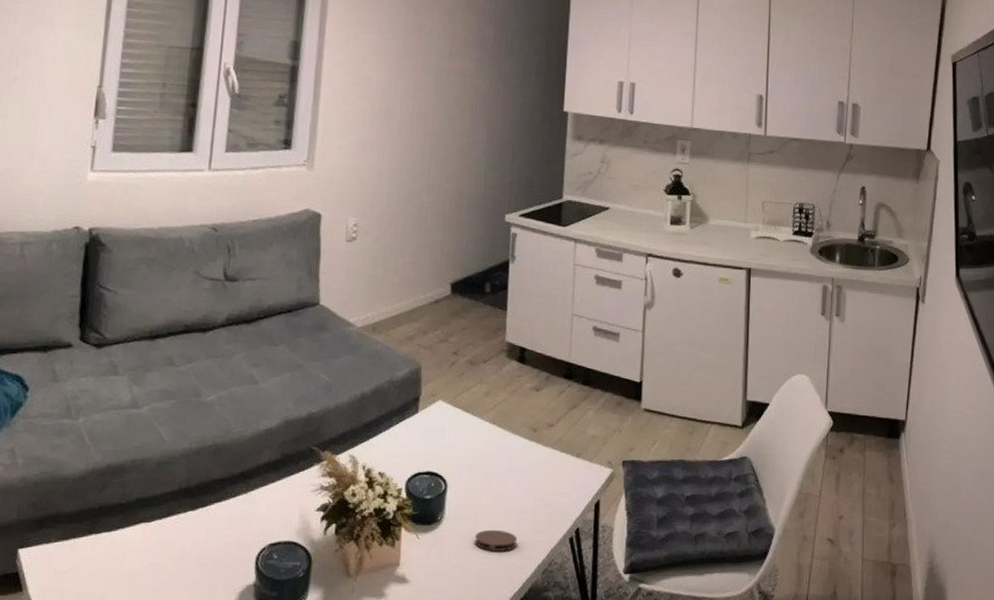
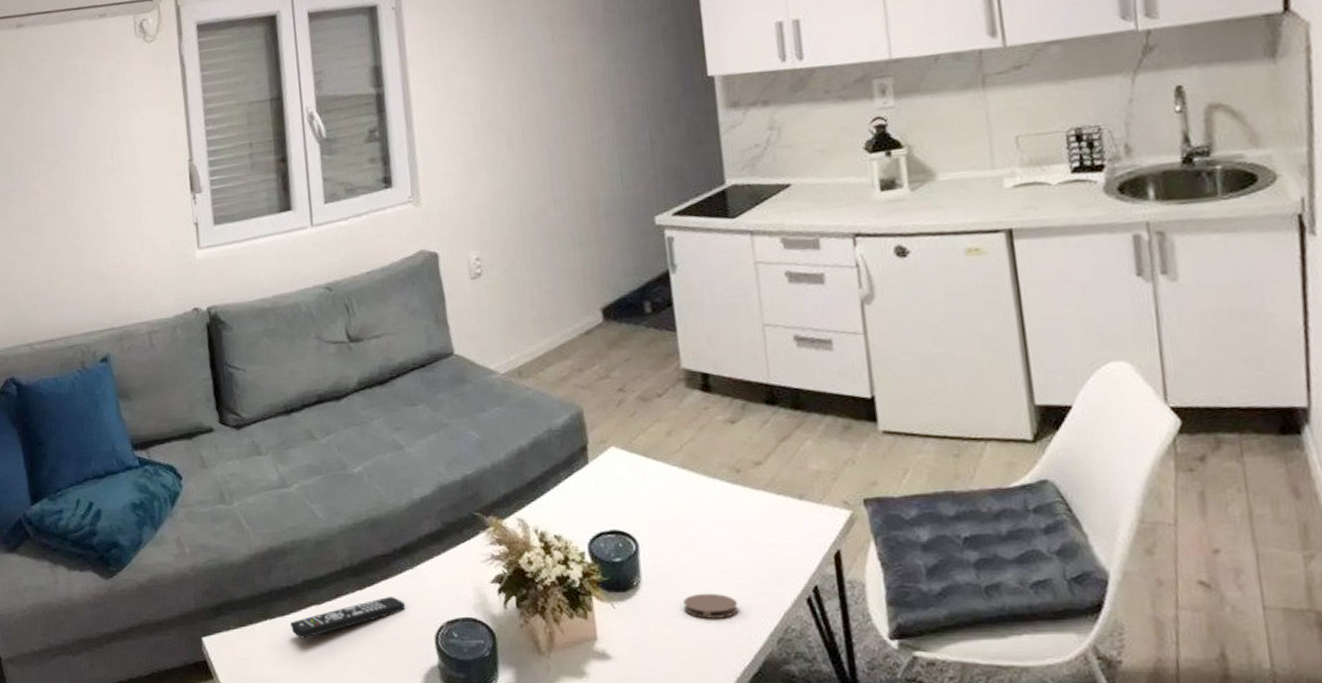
remote control: none [115,518,233,555] -> present [290,597,405,639]

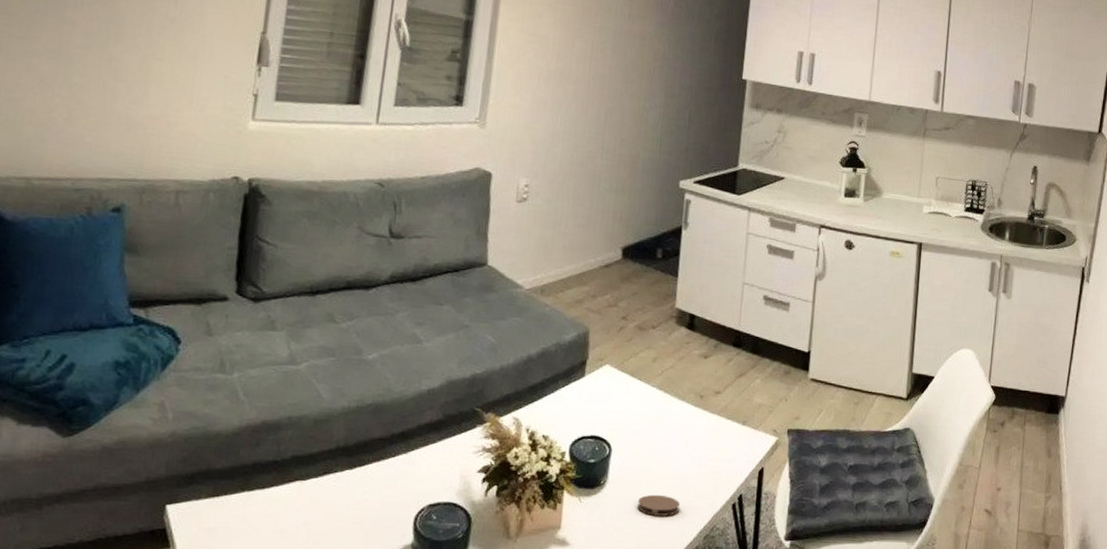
remote control: present [290,597,405,639] -> none [268,478,391,513]

